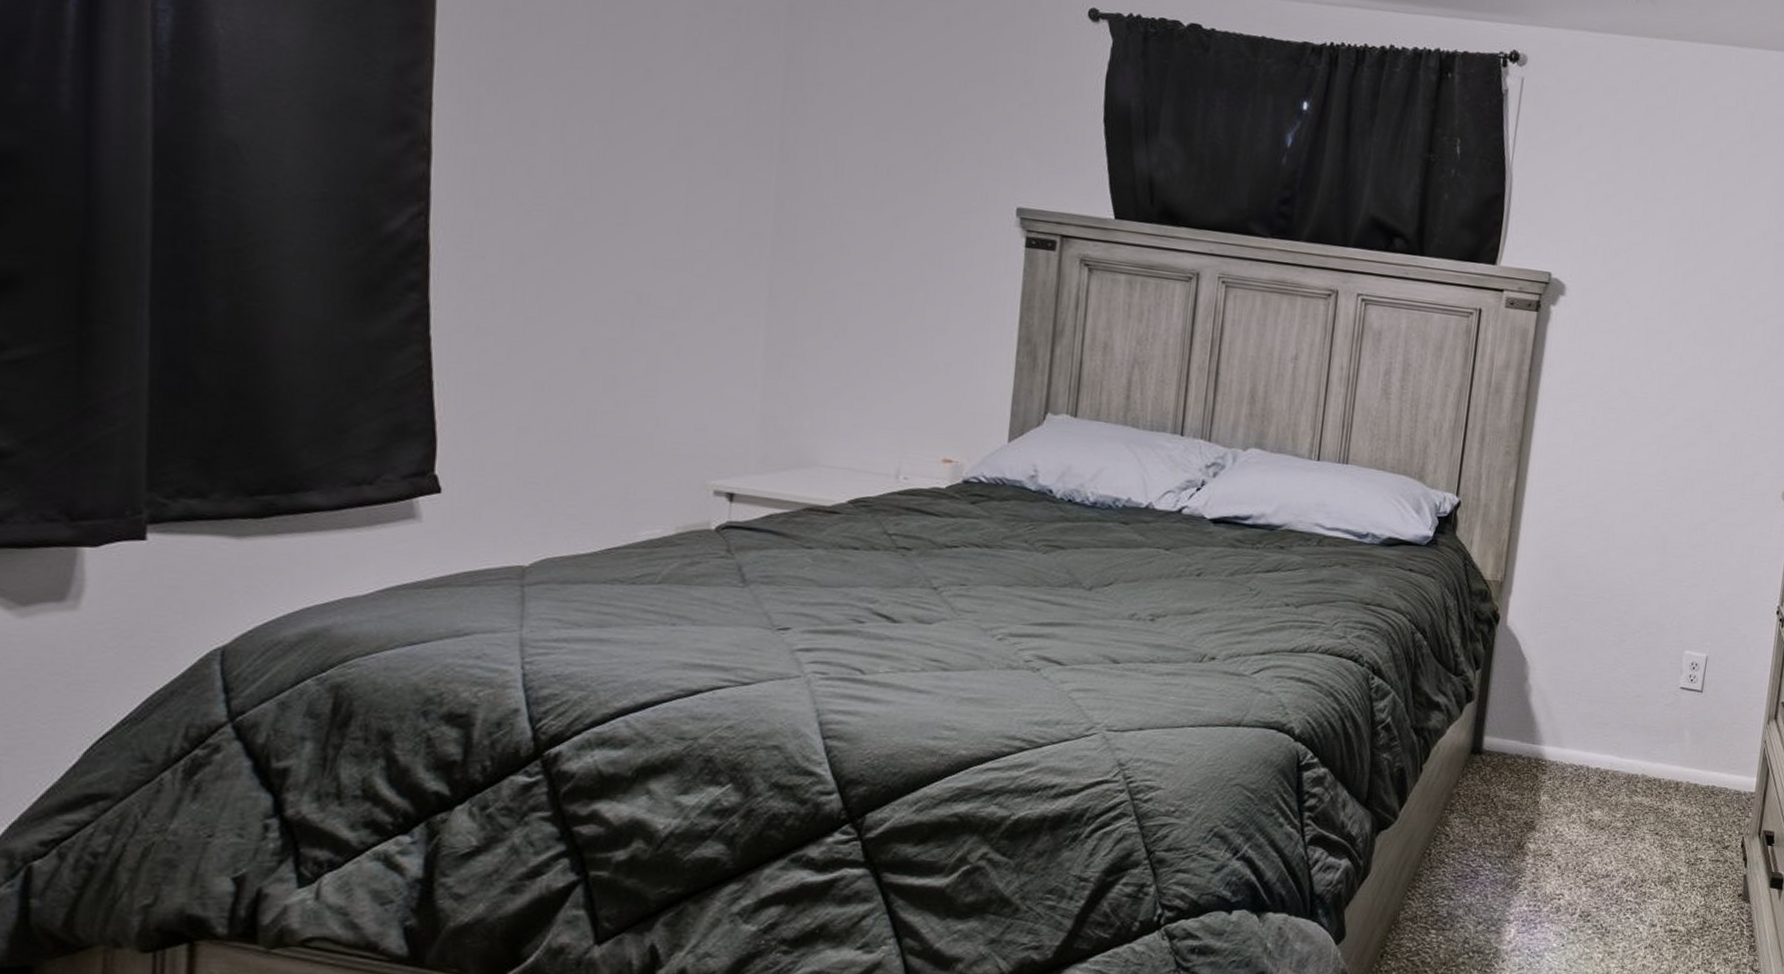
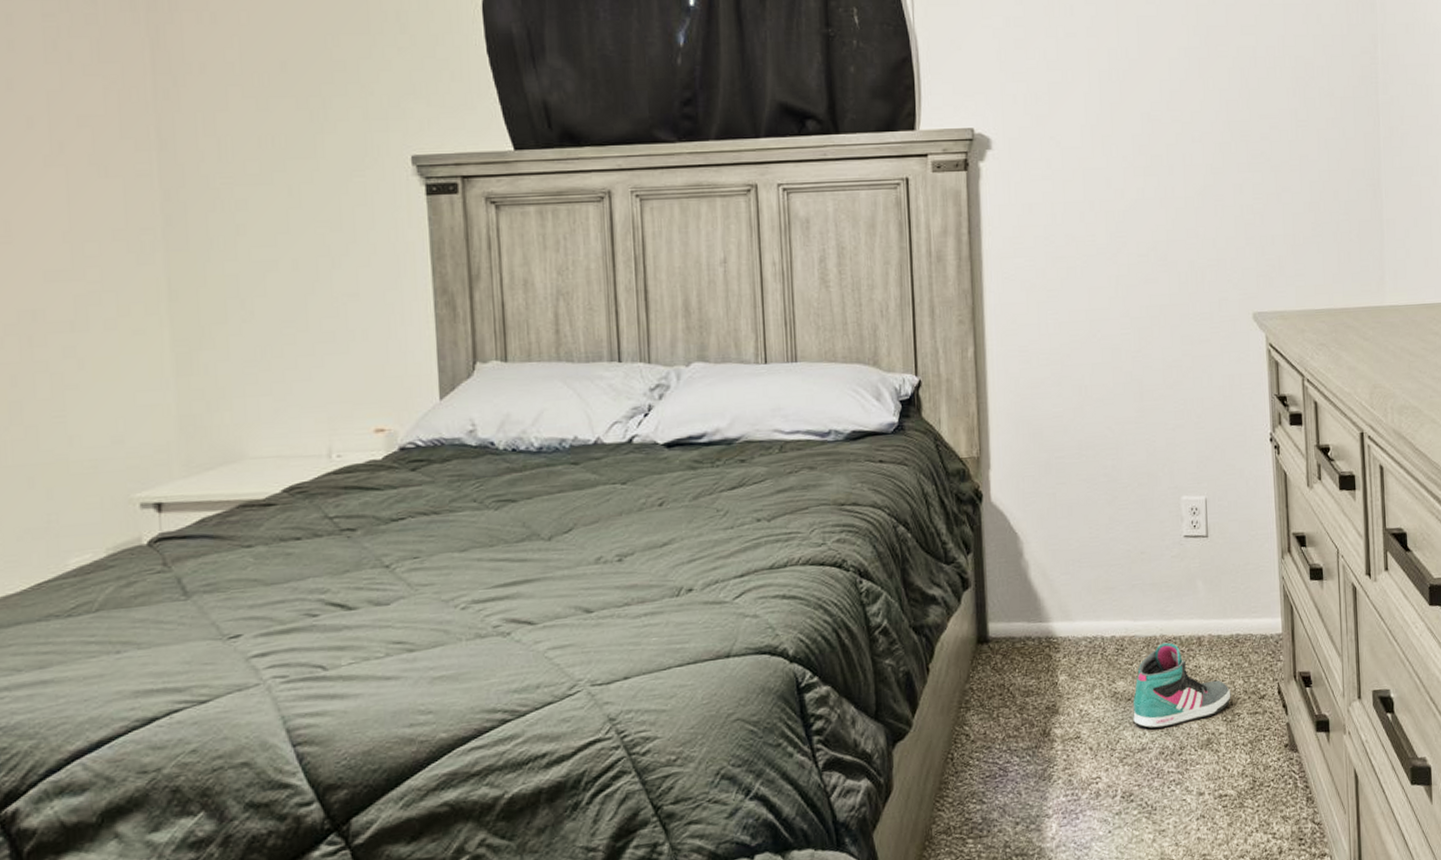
sneaker: none [1603,782,1698,860] -> present [1133,642,1231,729]

